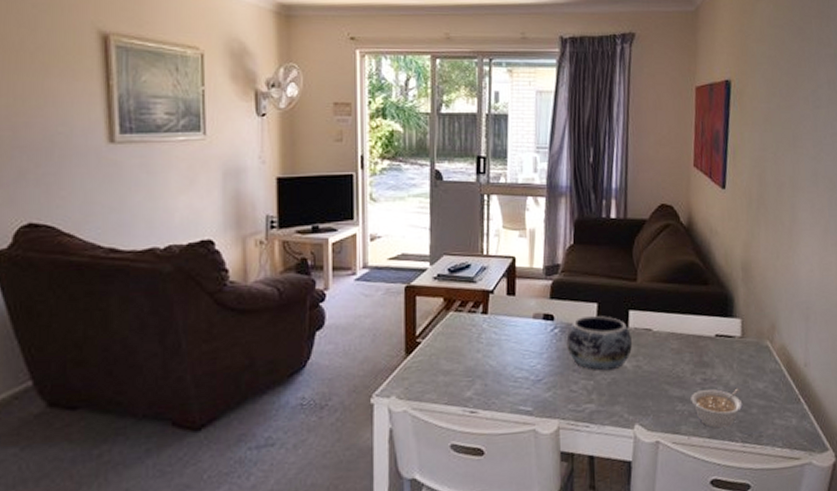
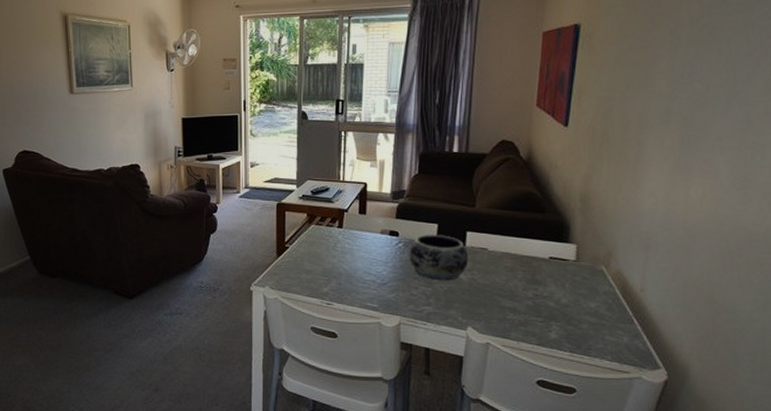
legume: present [691,387,743,429] -> none [522,303,573,338]

